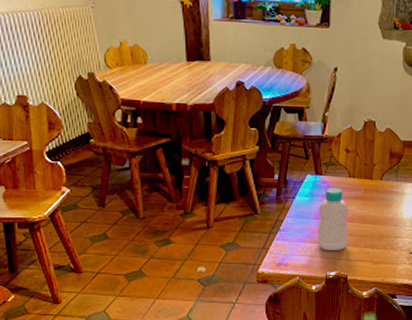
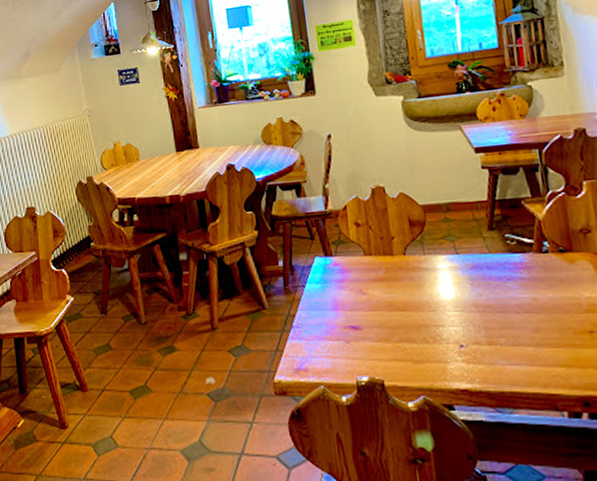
bottle: present [318,188,349,251] -> none [334,269,377,350]

